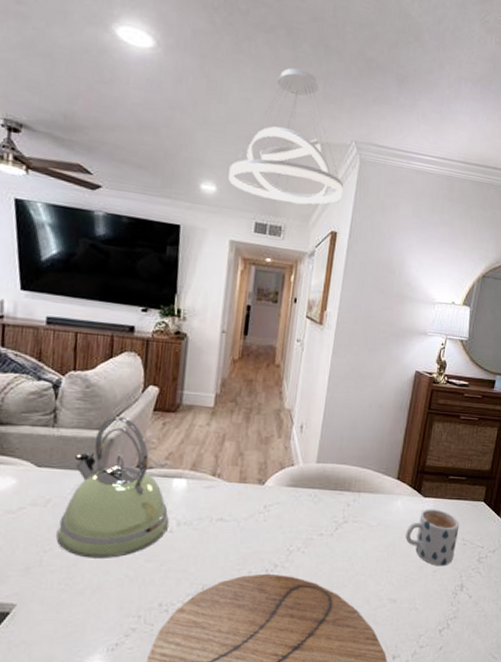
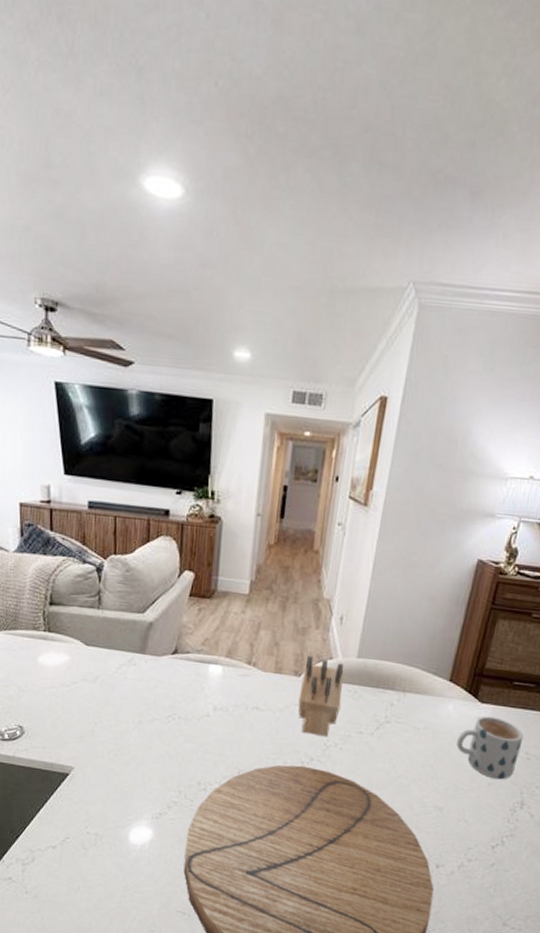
kettle: present [56,416,169,558] -> none [105,600,206,735]
pendant light: present [228,68,344,205] -> none [264,197,398,367]
knife block: none [262,464,305,543] -> present [298,656,344,737]

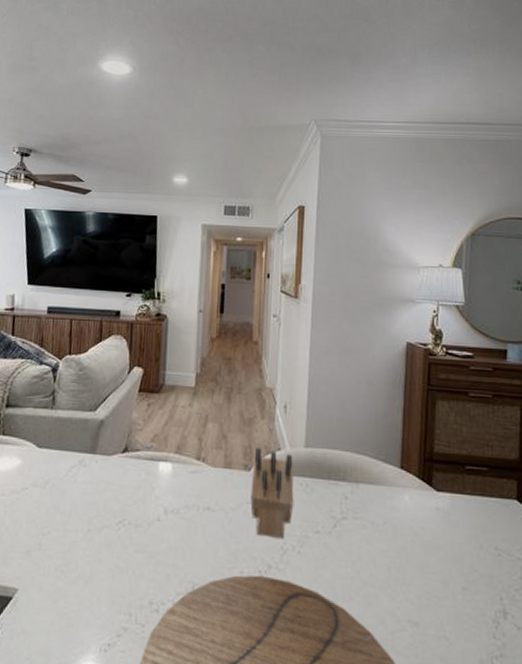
mug: present [456,716,524,780] -> none [420,506,489,583]

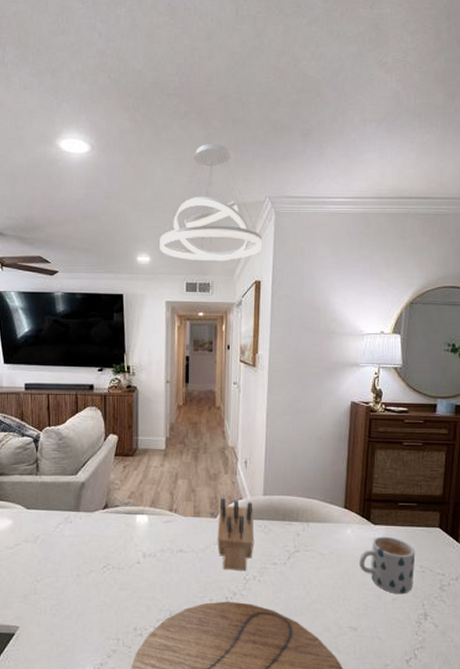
pendant light: none [198,66,307,185] -> present [160,143,263,262]
mug: none [420,506,489,583] -> present [360,536,416,594]

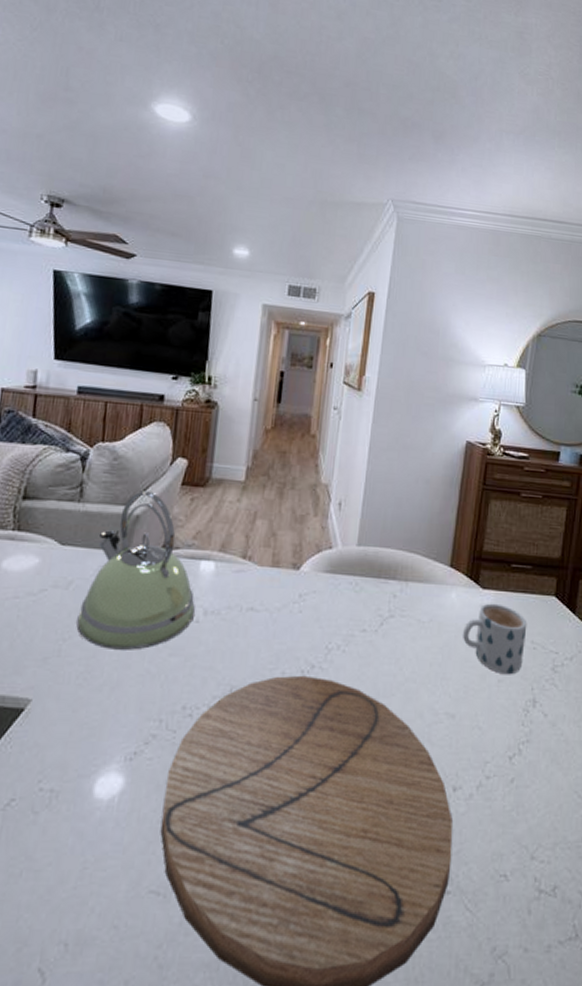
kettle: none [46,463,135,587] -> present [76,491,195,650]
pendant light: present [160,143,263,262] -> none [261,131,381,266]
knife block: present [217,498,253,572] -> none [297,546,344,639]

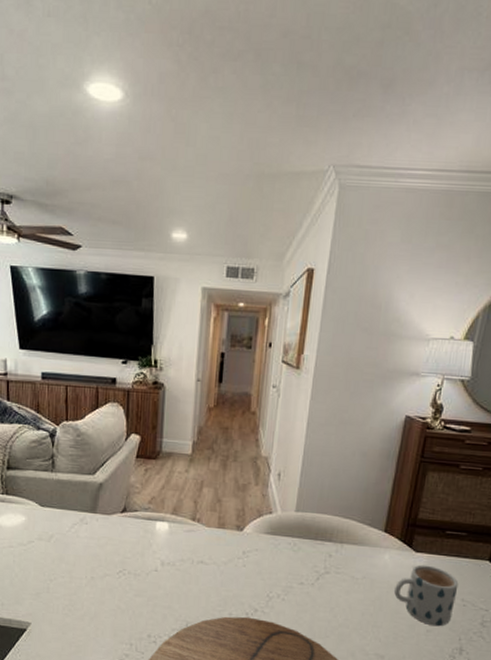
kettle: present [76,491,195,650] -> none [59,463,154,590]

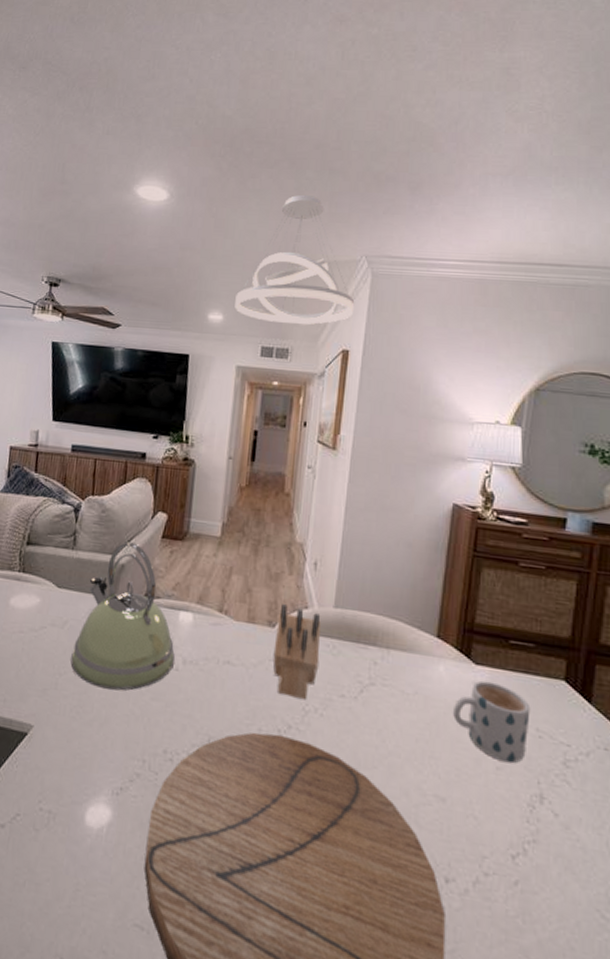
kettle: none [59,463,154,590] -> present [70,542,175,691]
pendant light: none [199,93,321,243] -> present [234,194,355,325]
knife block: none [241,511,283,589] -> present [273,604,321,701]

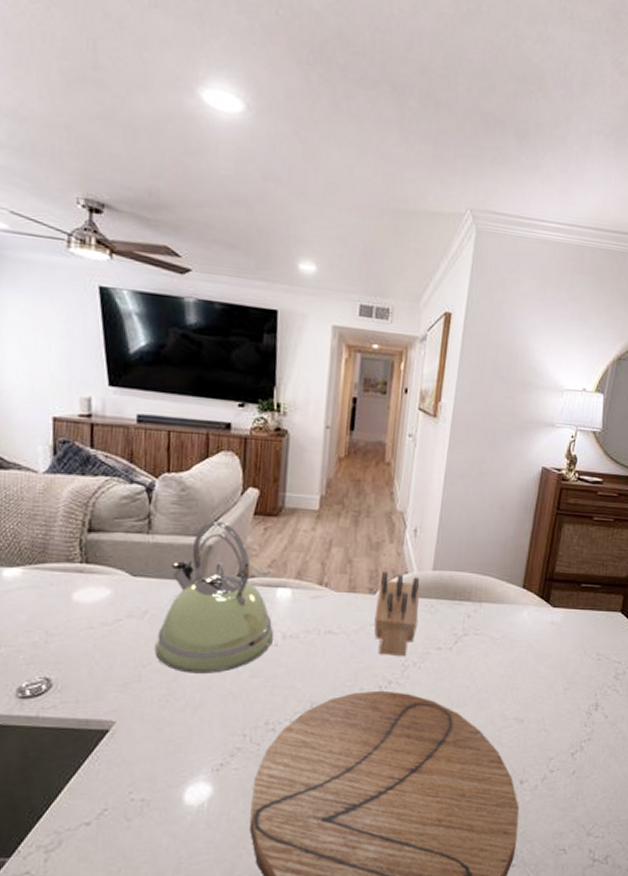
pendant light: present [234,194,355,325] -> none [329,128,459,283]
mug: present [453,680,531,764] -> none [533,620,594,683]

